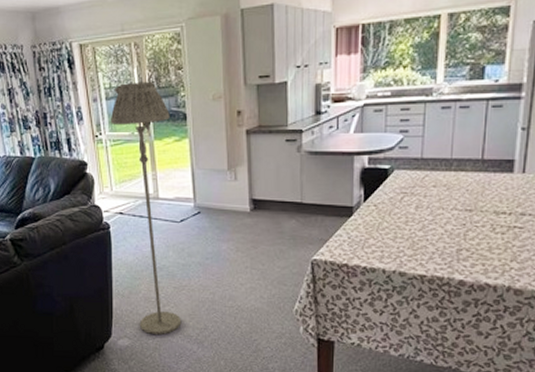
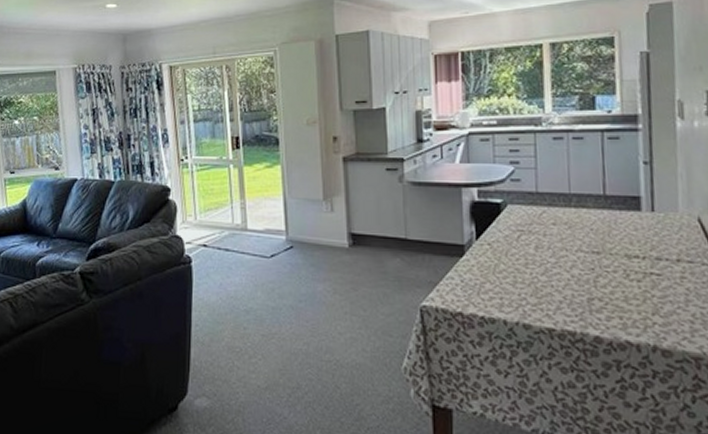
floor lamp: present [110,81,182,335] -> none [197,104,271,395]

